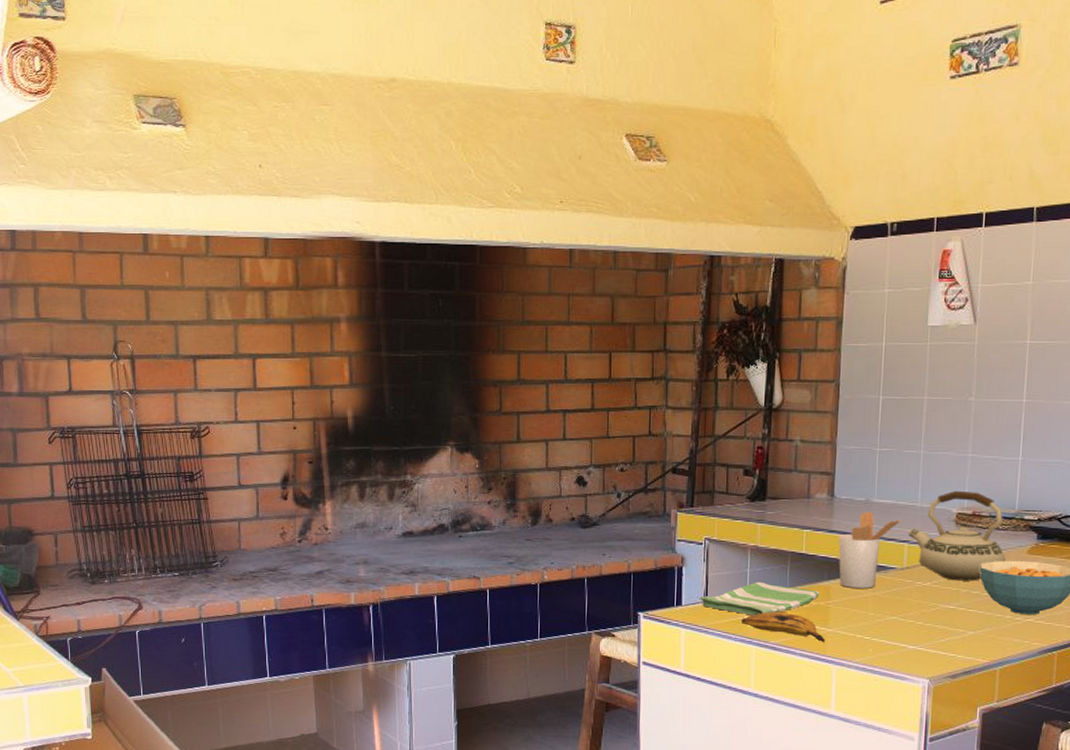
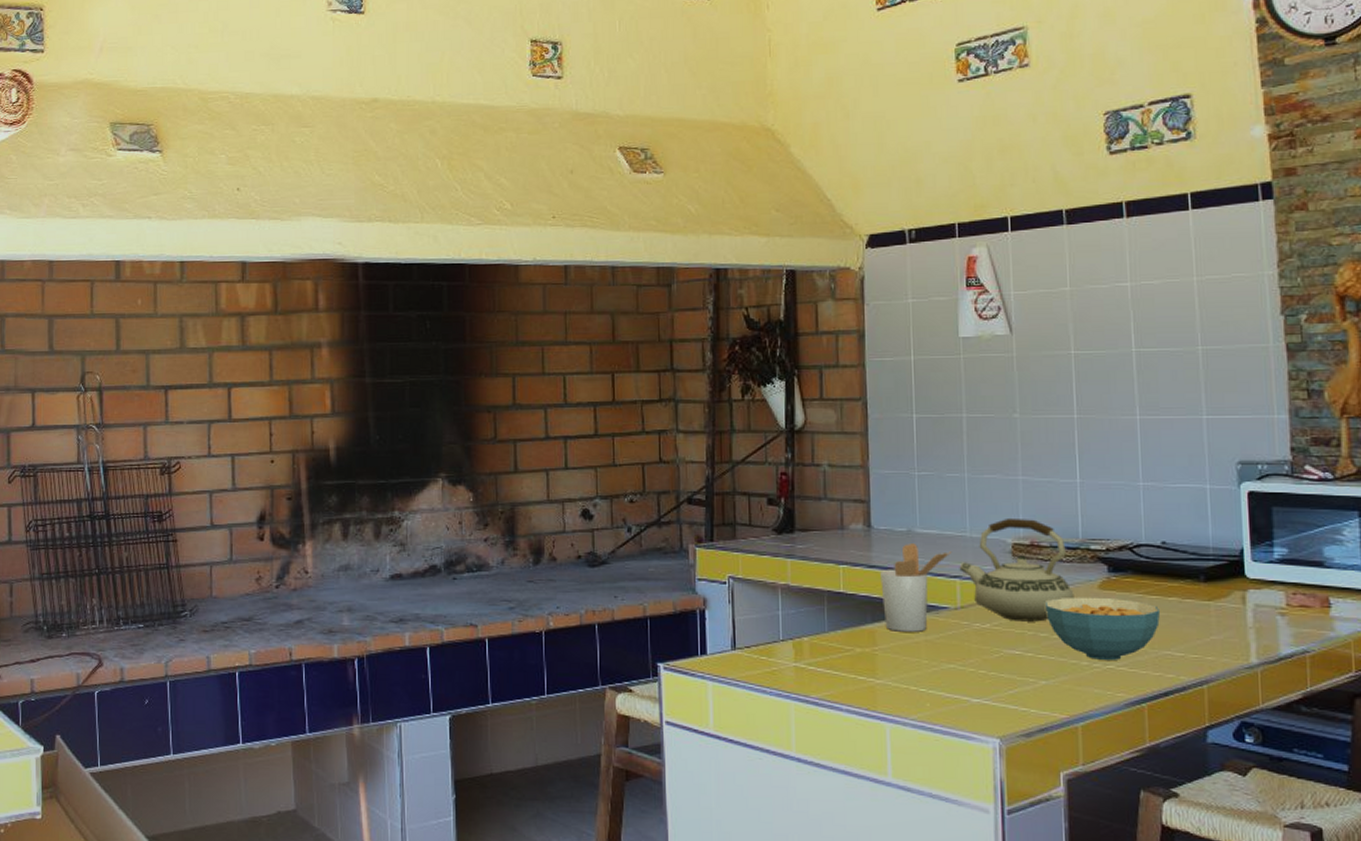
dish towel: present [699,581,820,616] -> none [727,625,864,665]
banana: present [740,612,826,642] -> none [775,661,875,696]

